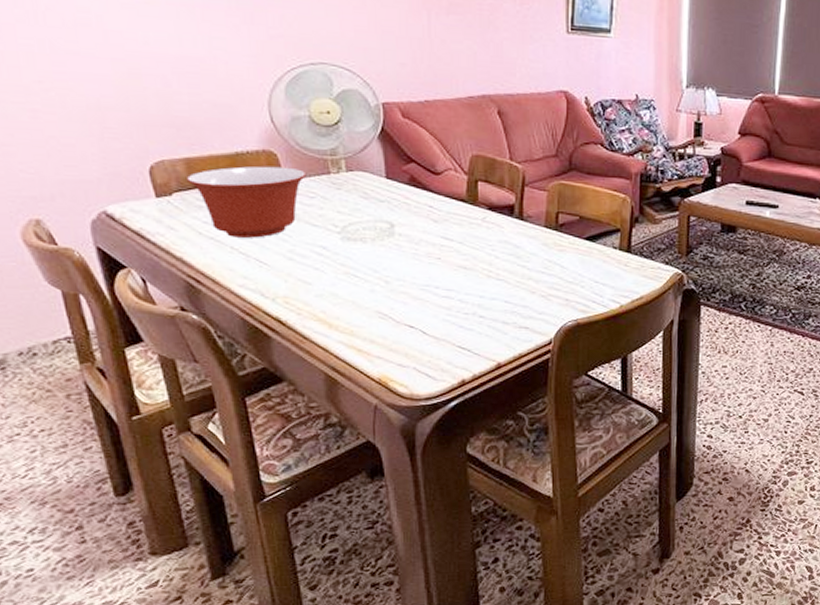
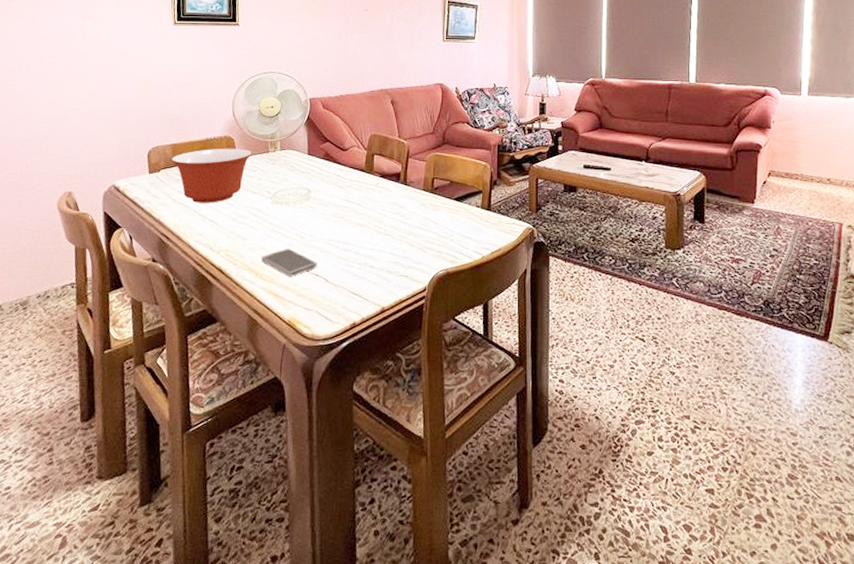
smartphone: none [334,294,410,328] -> present [261,248,317,277]

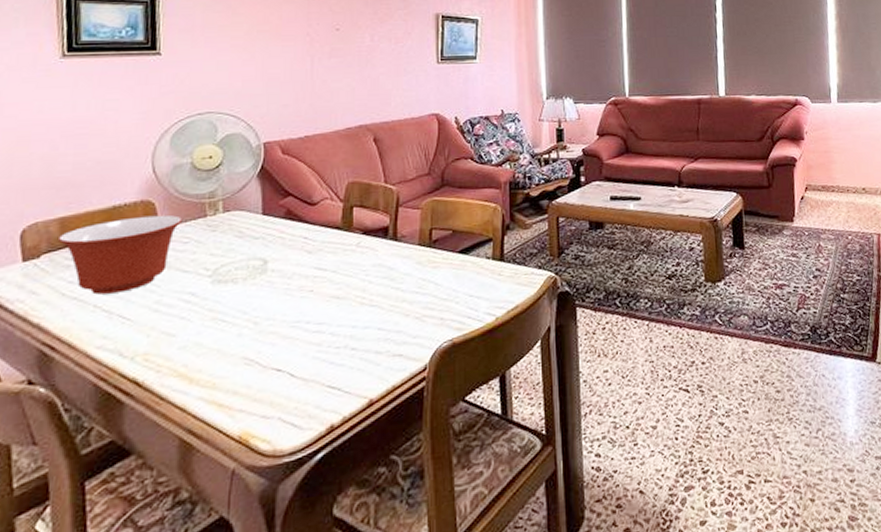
smartphone: present [261,248,317,277] -> none [197,339,279,378]

